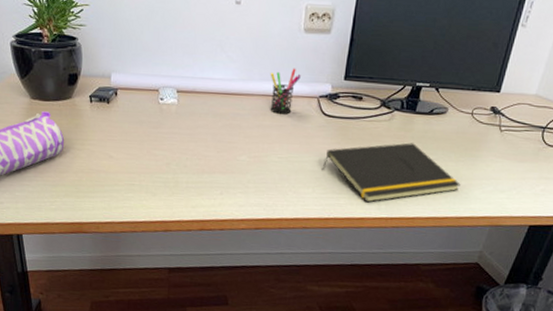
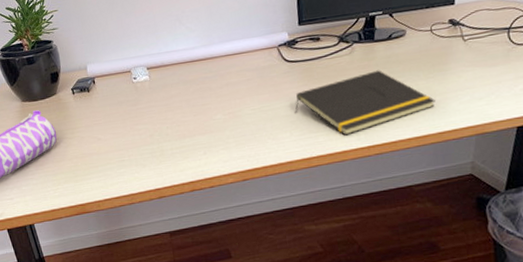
pen holder: present [270,68,301,114] -> none [228,25,257,70]

